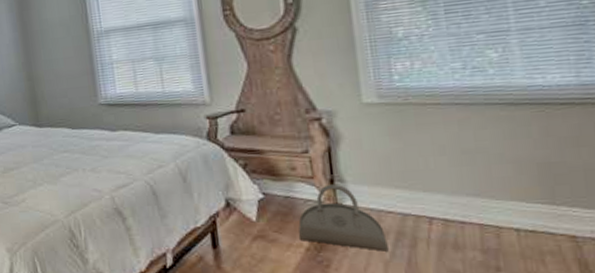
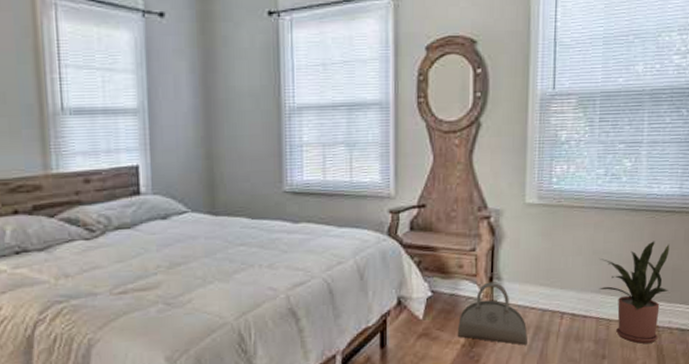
house plant: none [472,137,582,256] -> present [598,241,670,344]

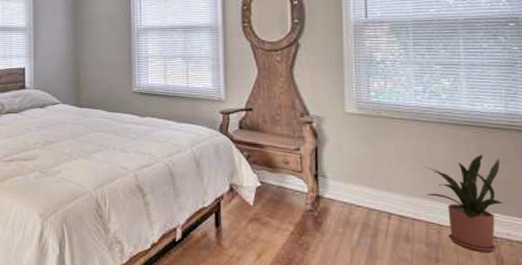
handbag: present [457,282,528,345] -> none [286,179,355,239]

